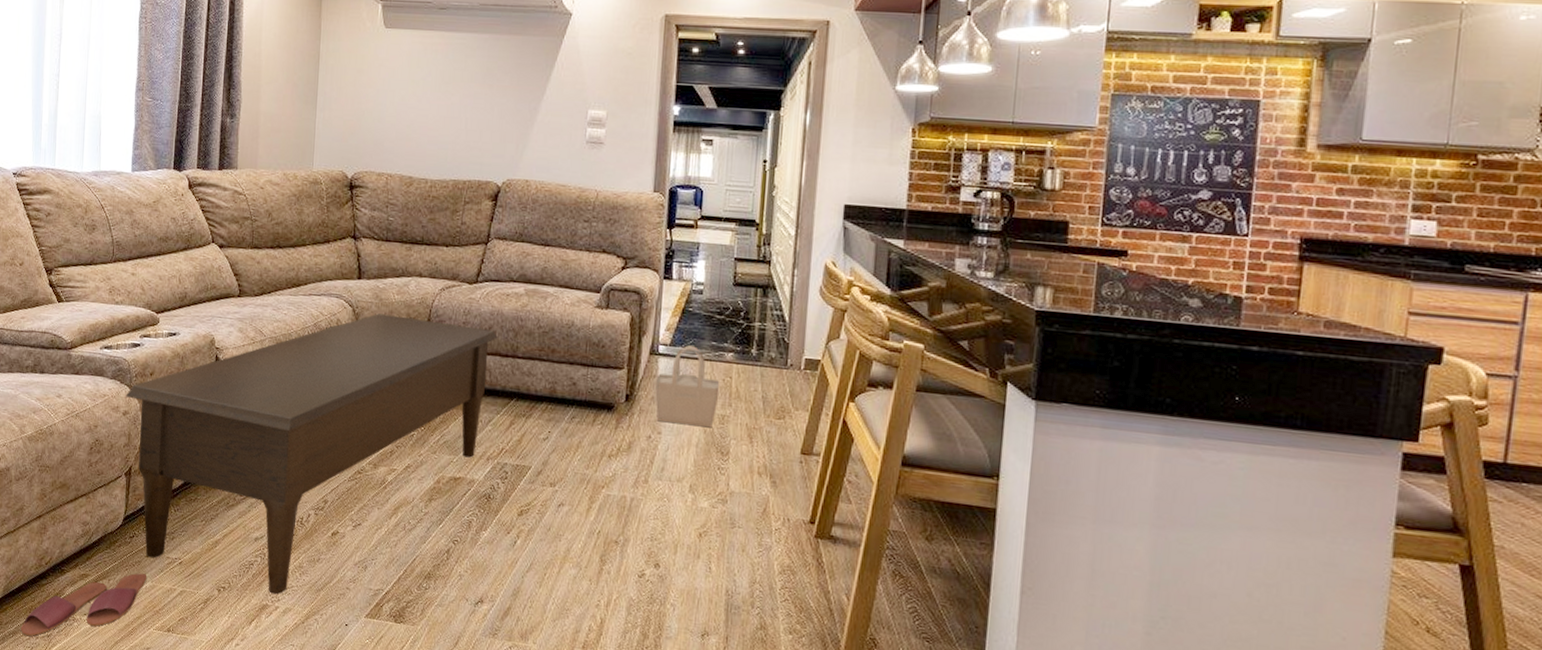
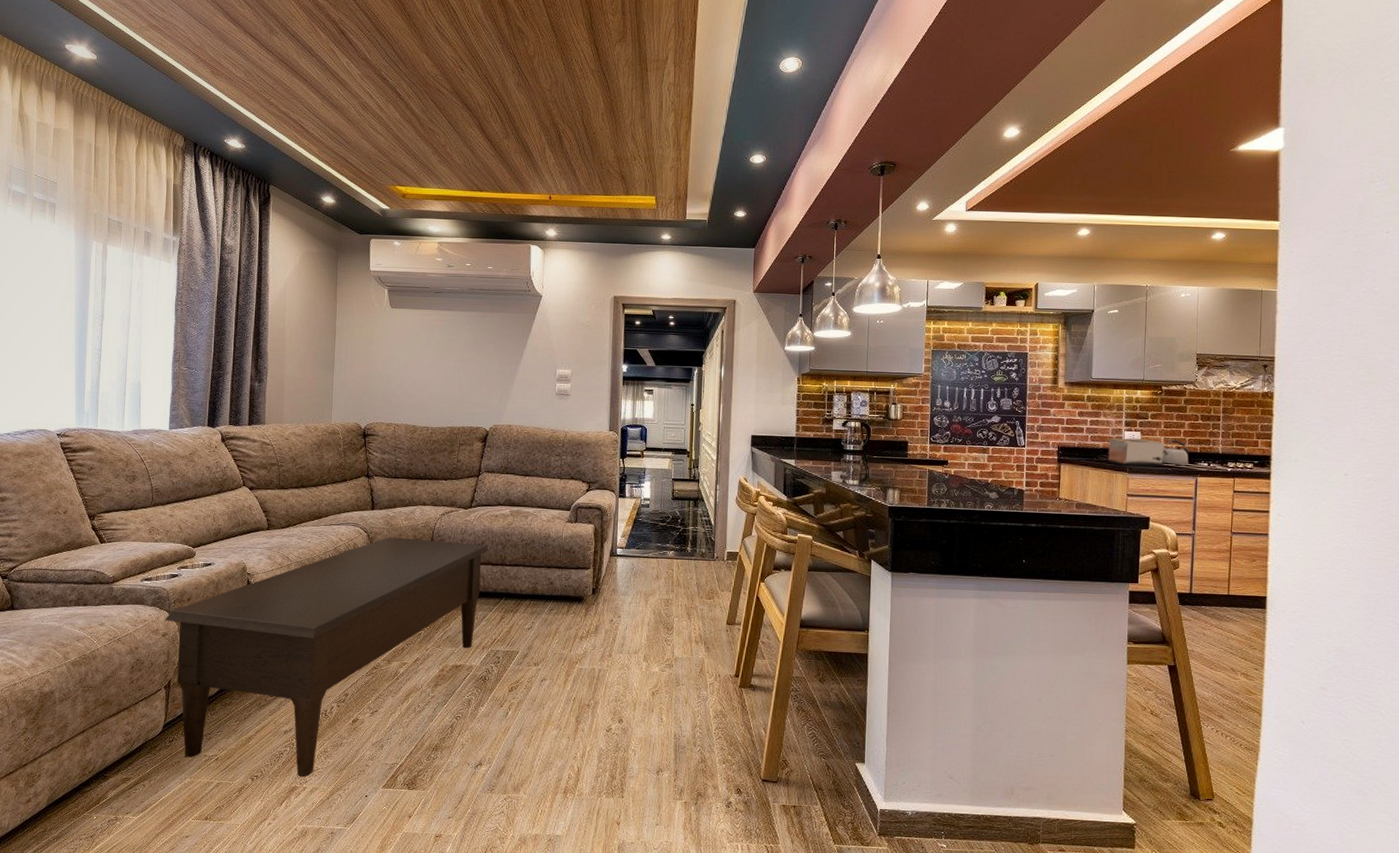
slippers: present [21,573,147,637] -> none [65,772,186,839]
shopping bag: present [655,345,720,428] -> none [615,547,665,610]
toaster: none [1380,228,1476,277] -> present [1108,438,1164,469]
kettle: none [1471,235,1518,275] -> present [1163,440,1190,466]

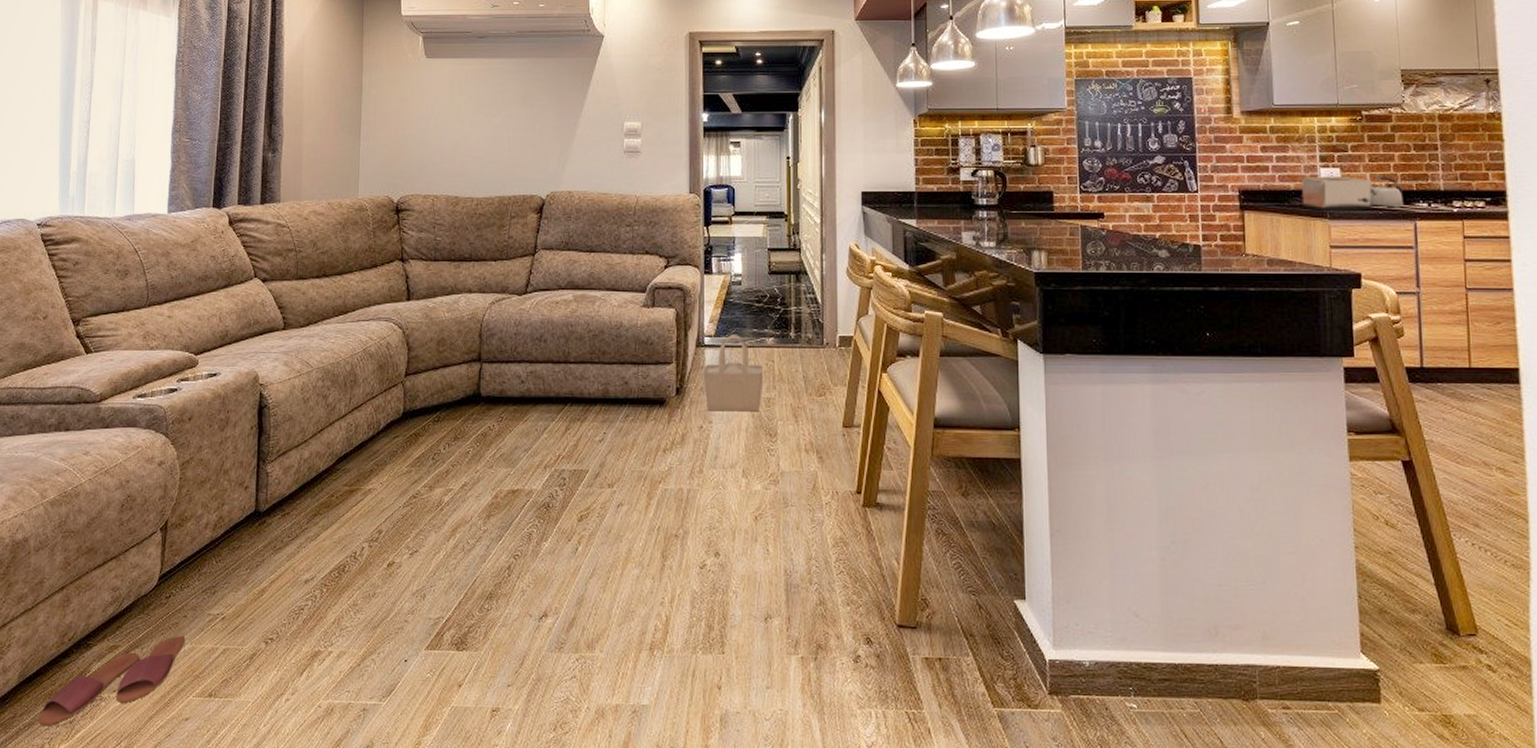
slippers: none [65,772,186,839] -> present [38,636,186,726]
coffee table: present [165,537,489,776] -> none [161,333,549,637]
shopping bag: none [615,547,665,610] -> present [704,335,764,412]

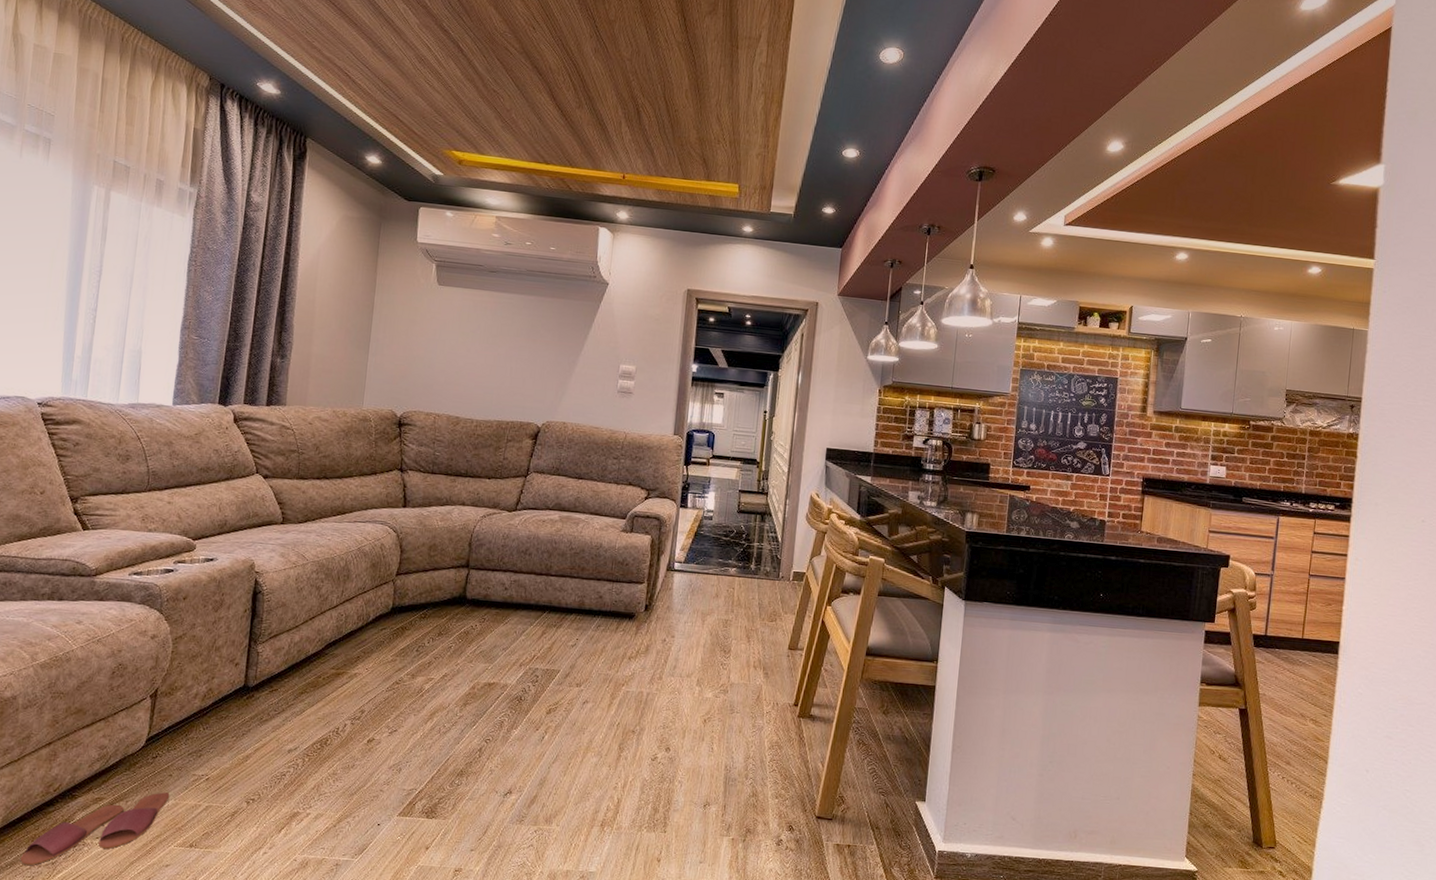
shopping bag: present [704,335,764,412] -> none [670,562,725,631]
toaster: present [1301,176,1372,212] -> none [1192,471,1249,506]
kettle: present [1370,177,1404,208] -> none [1246,477,1273,505]

